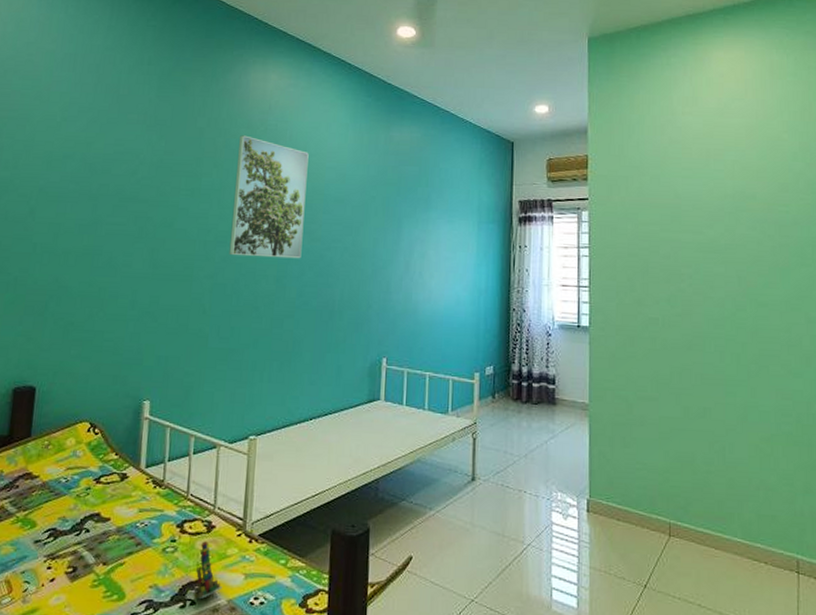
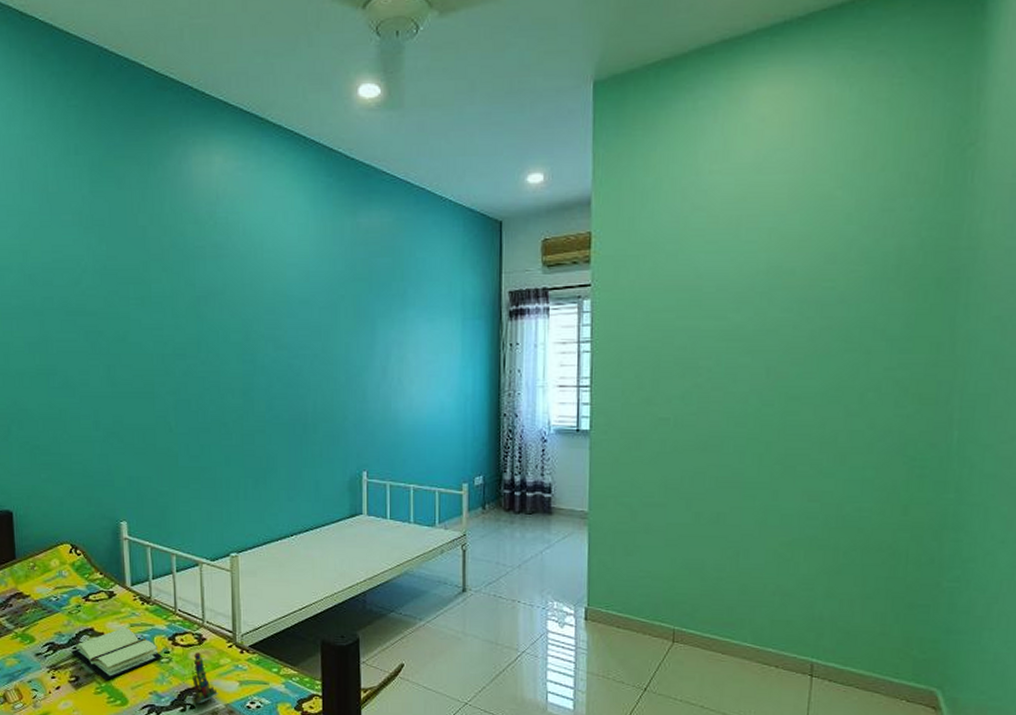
book: none [73,513,169,572] -> present [71,628,163,680]
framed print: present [229,135,309,259] -> none [187,232,268,369]

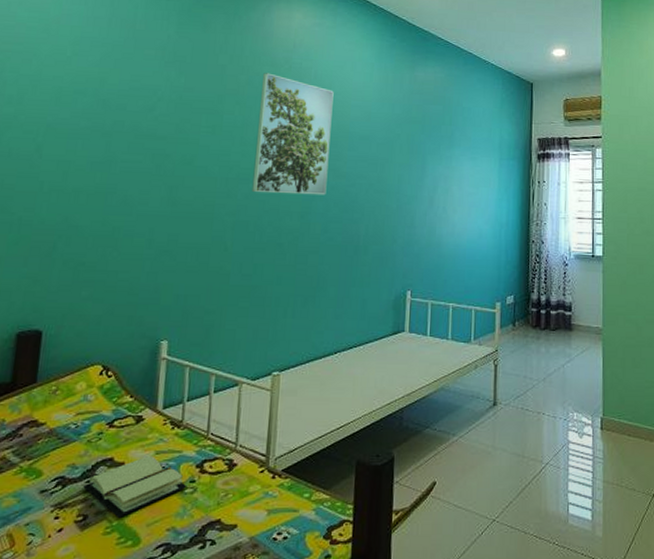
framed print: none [187,232,268,369] -> present [252,73,334,196]
toy blocks: present [191,652,219,704] -> none [213,480,244,539]

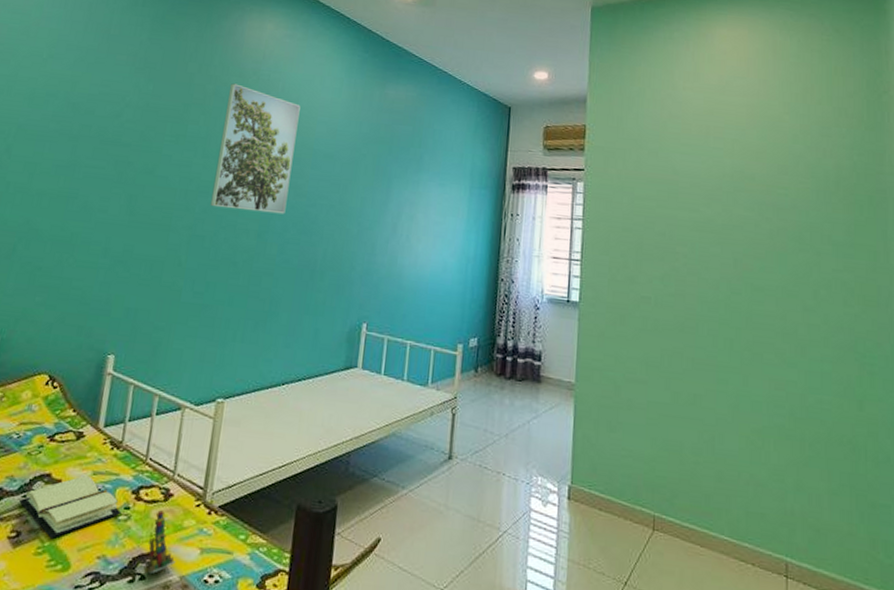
toy blocks: none [213,480,244,539] -> present [143,510,176,574]

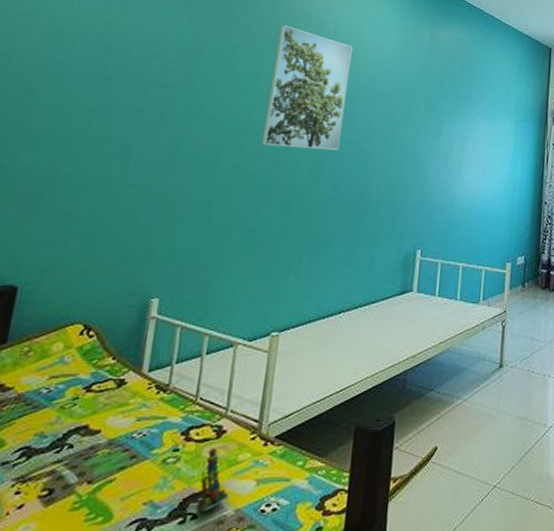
book: present [19,475,122,538] -> none [51,423,170,491]

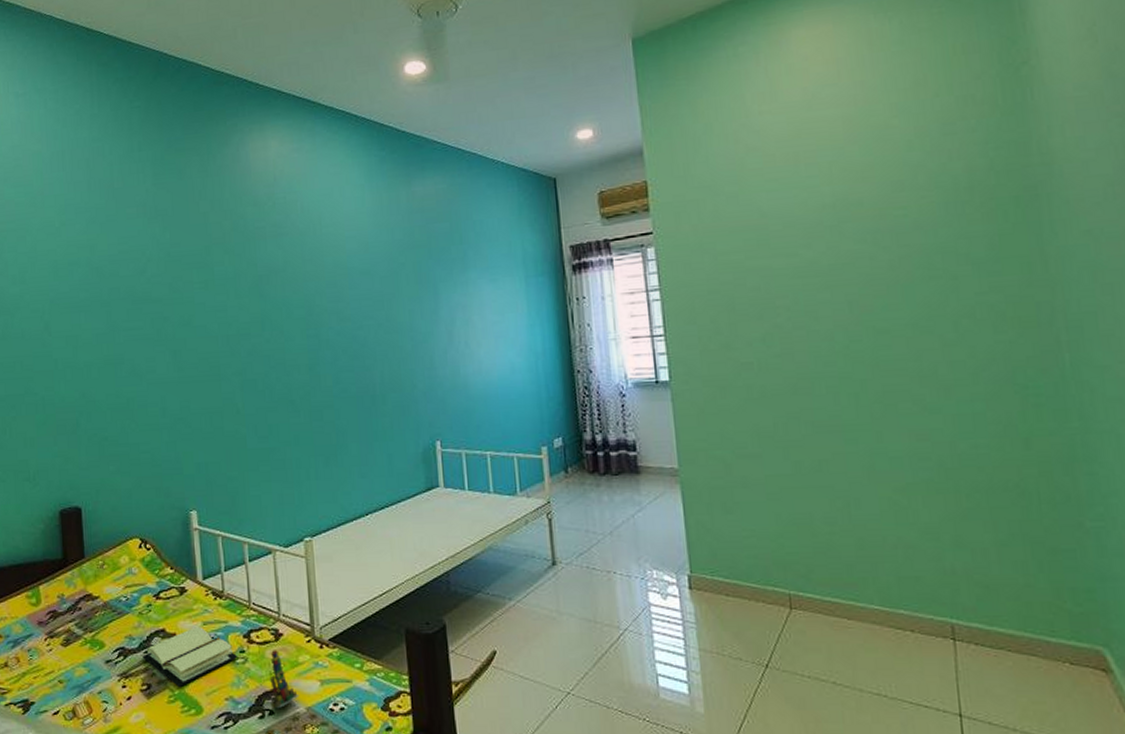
book: none [51,423,170,491] -> present [142,627,238,687]
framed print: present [261,24,353,151] -> none [247,214,332,347]

